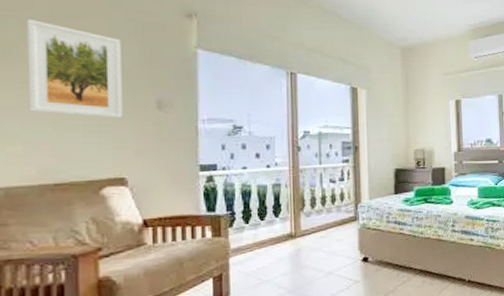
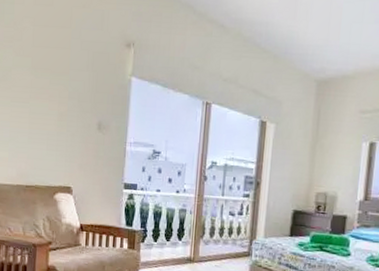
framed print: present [26,19,123,119] -> none [14,49,77,136]

